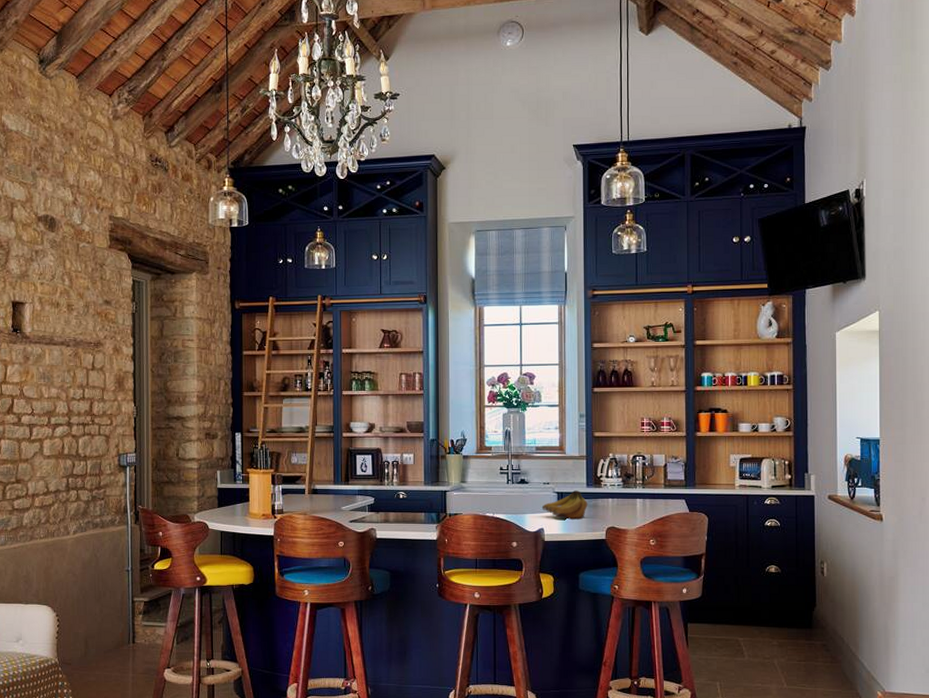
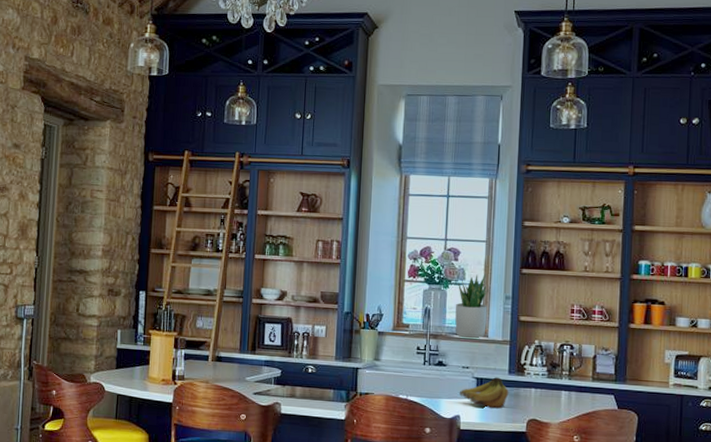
planter: none [534,396,564,455] -> present [455,274,488,338]

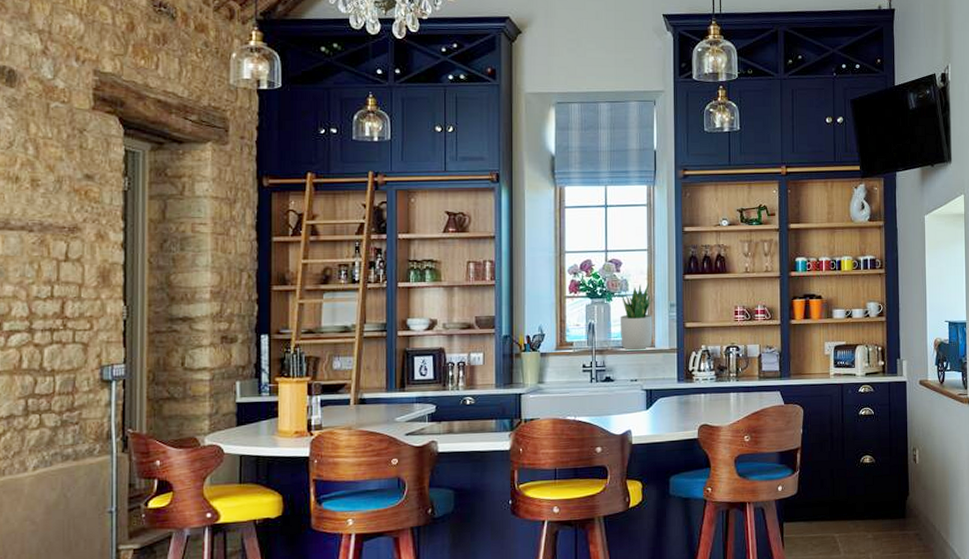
fruit: present [459,377,509,410] -> none [628,387,679,420]

